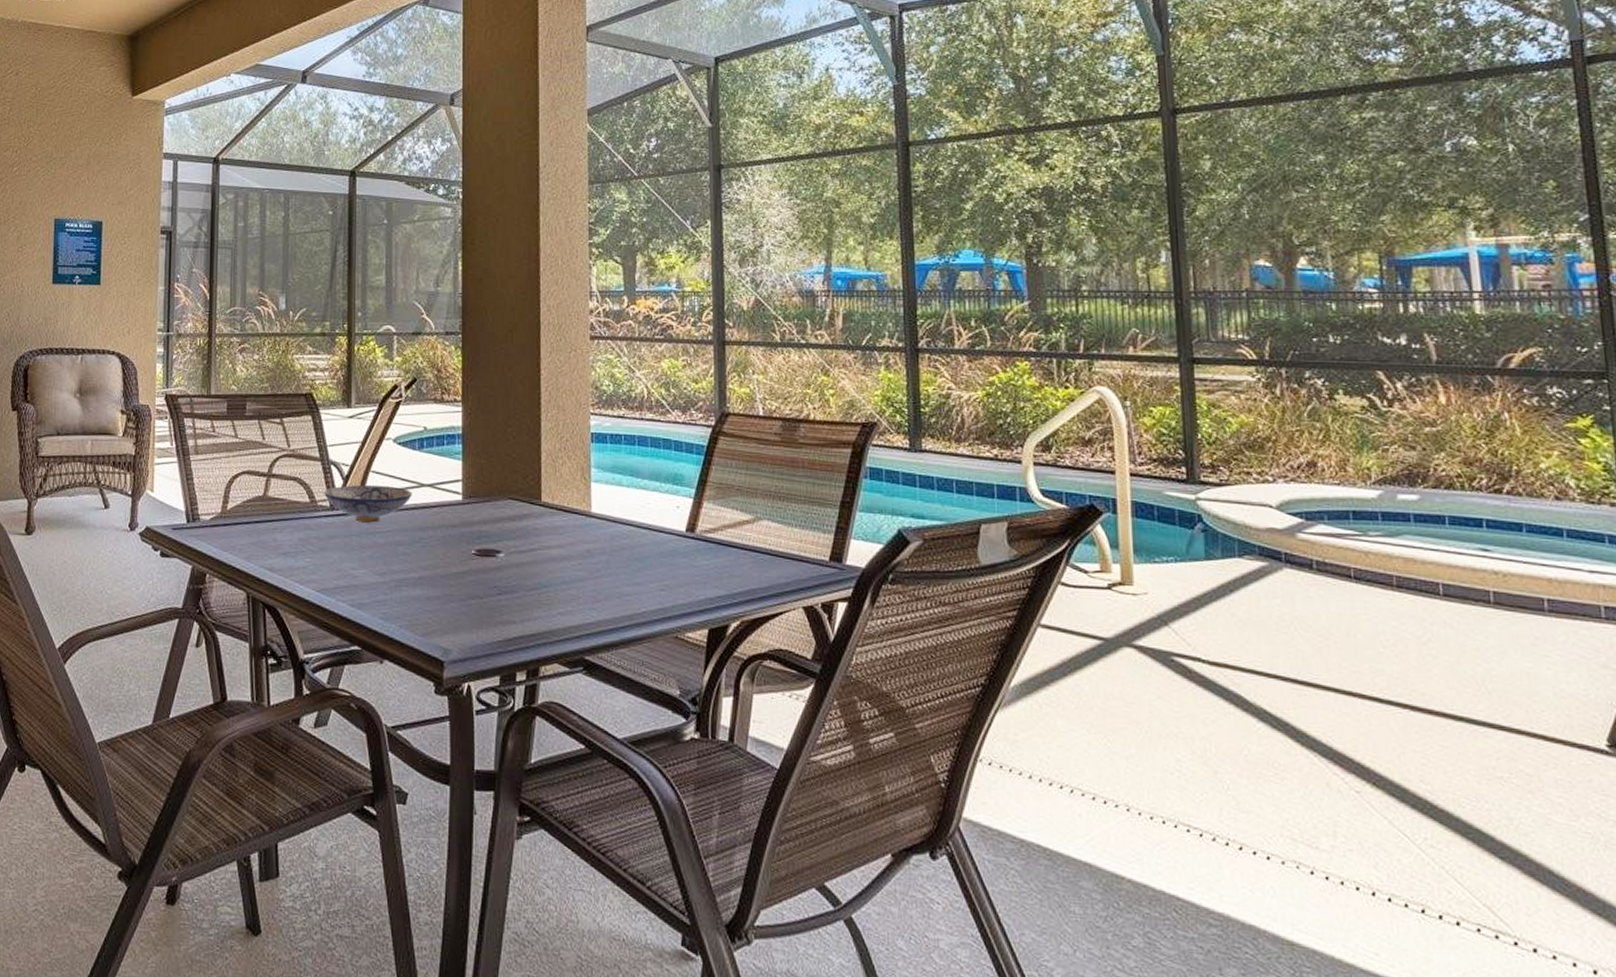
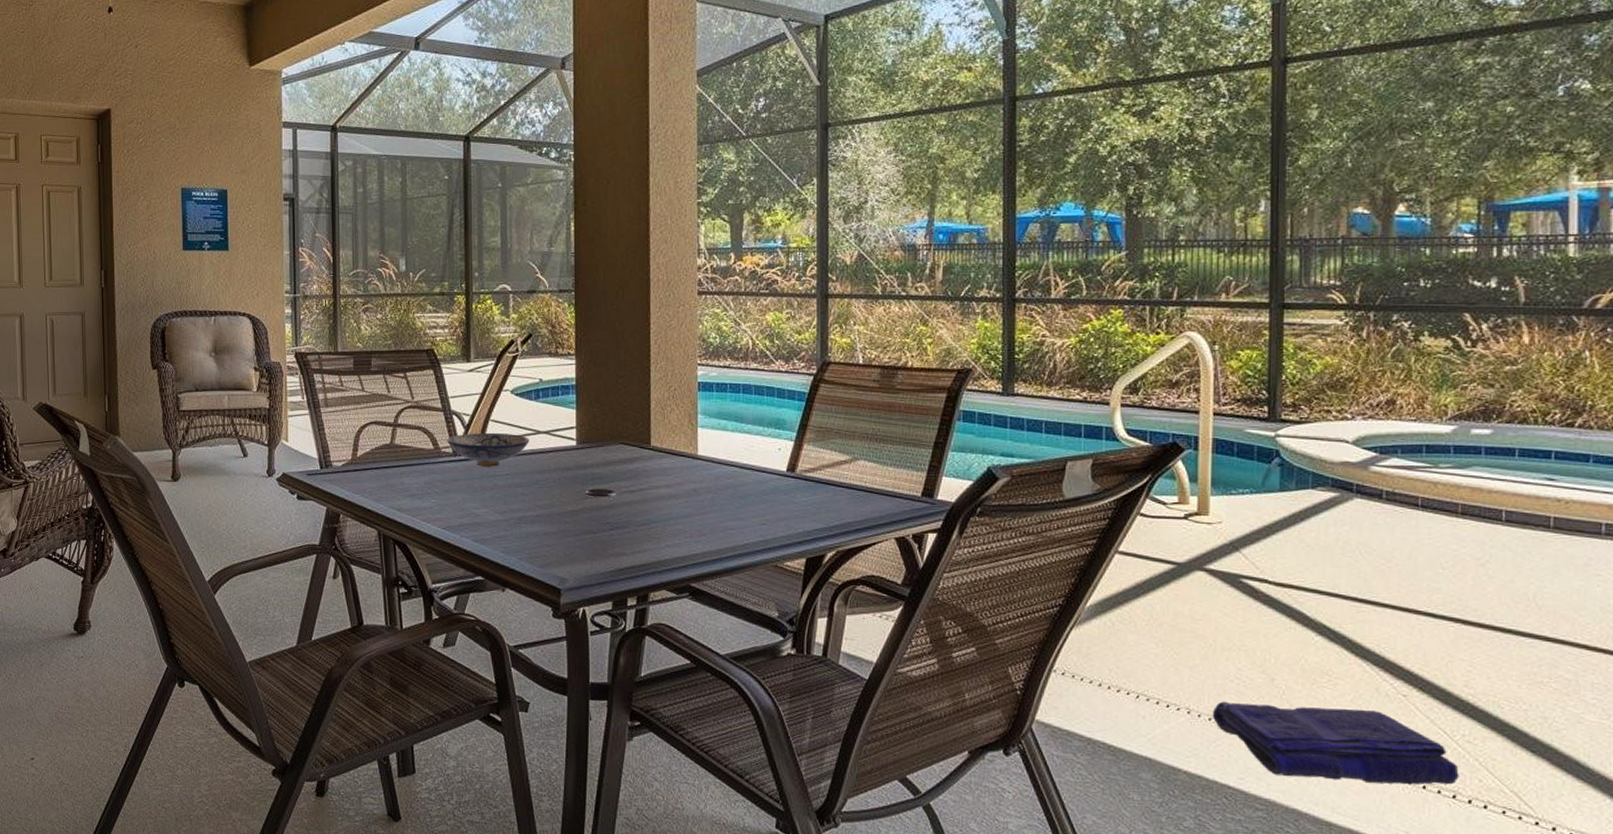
towel: none [1153,797,1426,897] -> present [1212,701,1459,785]

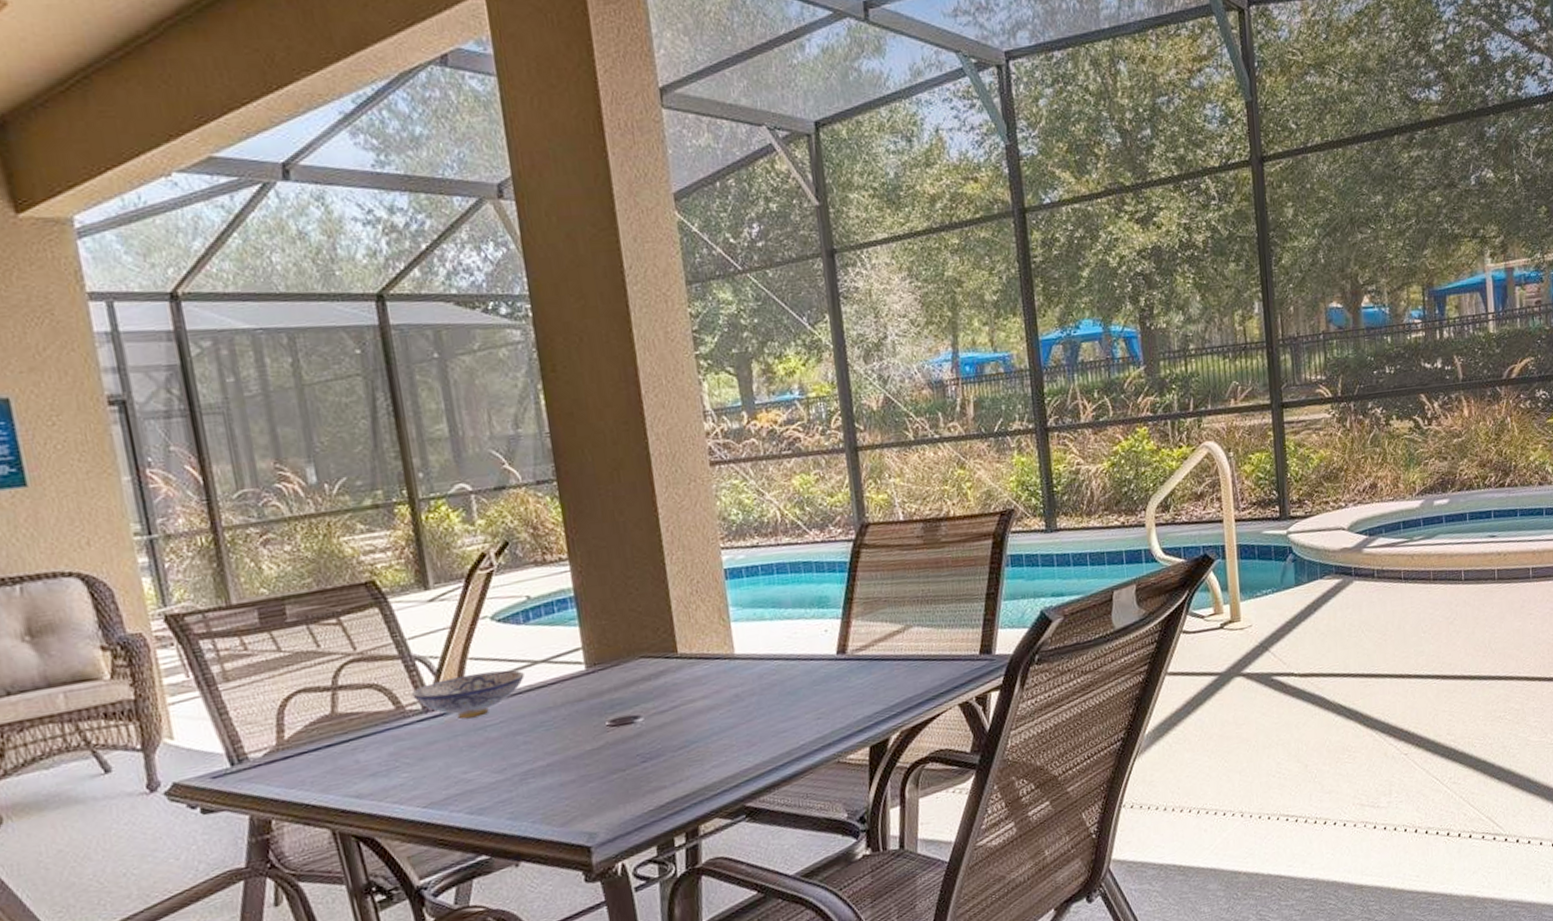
towel: present [1212,701,1459,785] -> none [1261,773,1450,855]

